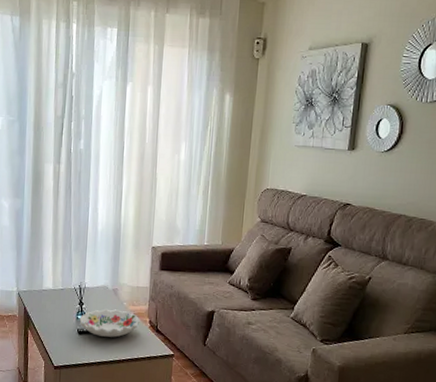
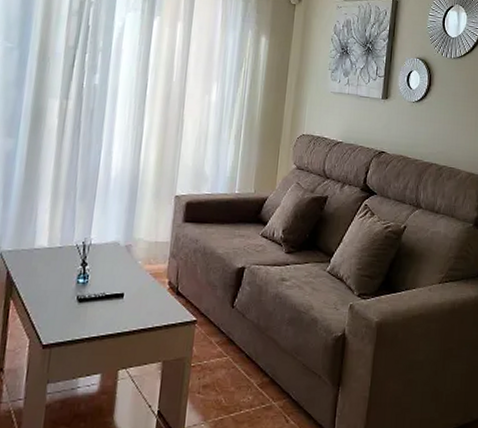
decorative bowl: present [79,309,140,338] -> none [80,269,158,304]

